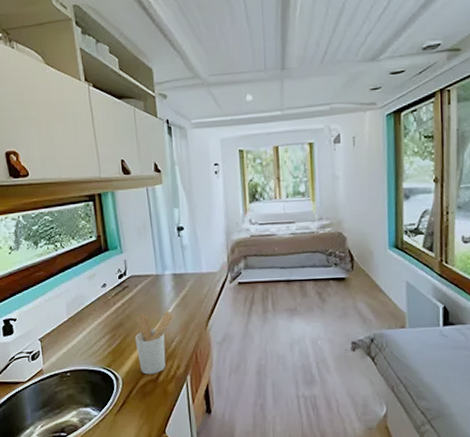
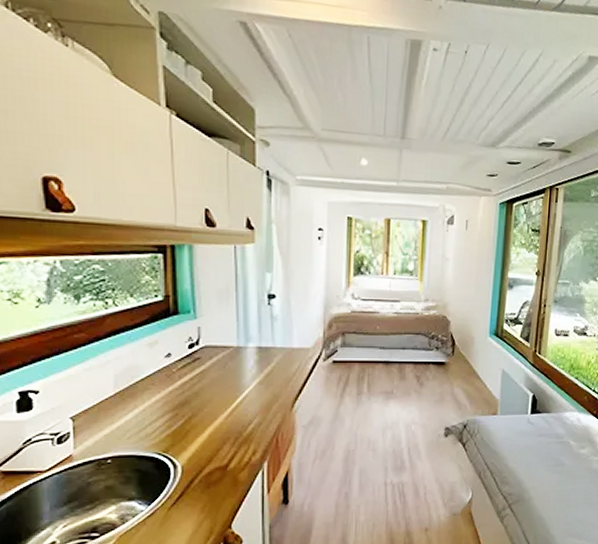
utensil holder: present [134,310,174,375] -> none [203,388,255,461]

